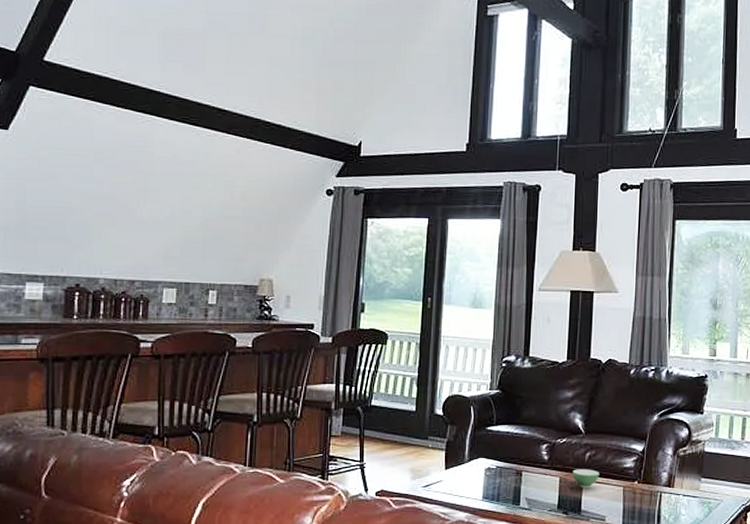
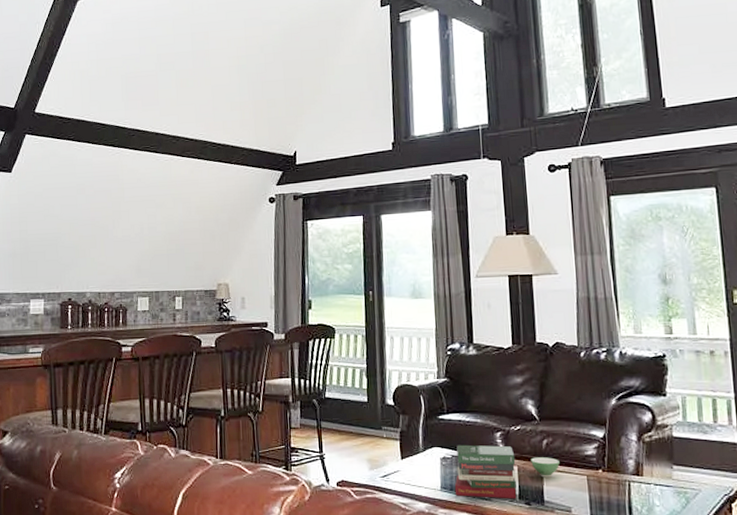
books: none [496,456,558,509] -> present [454,444,517,499]

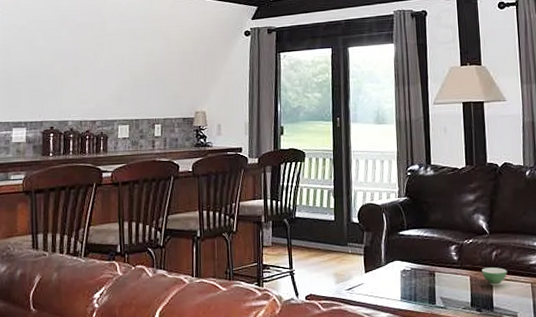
books: present [454,444,517,499] -> none [413,258,469,307]

